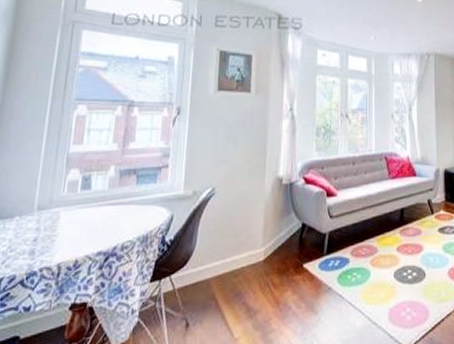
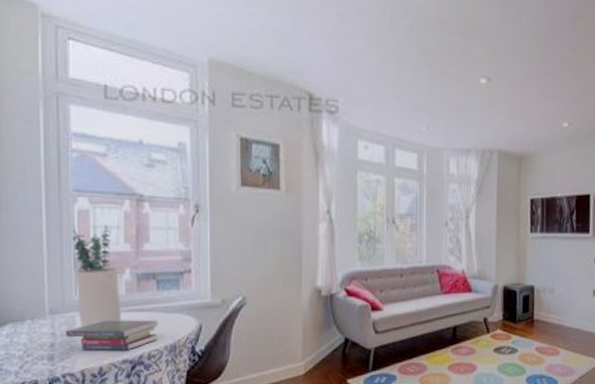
books: none [49,212,134,244] -> present [66,320,158,351]
vase: none [63,128,104,222] -> present [71,225,121,328]

